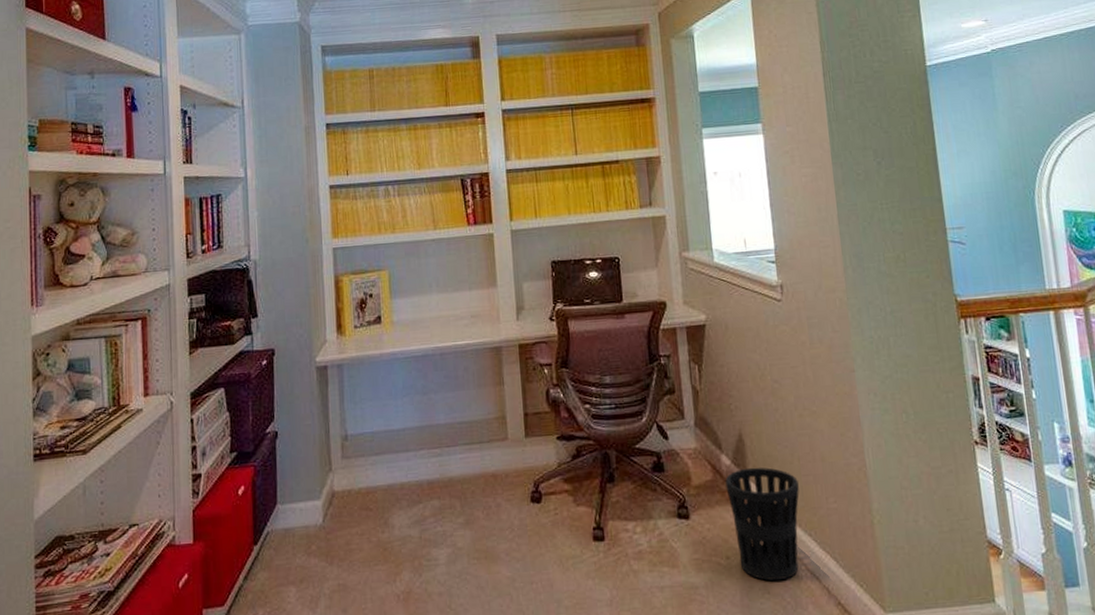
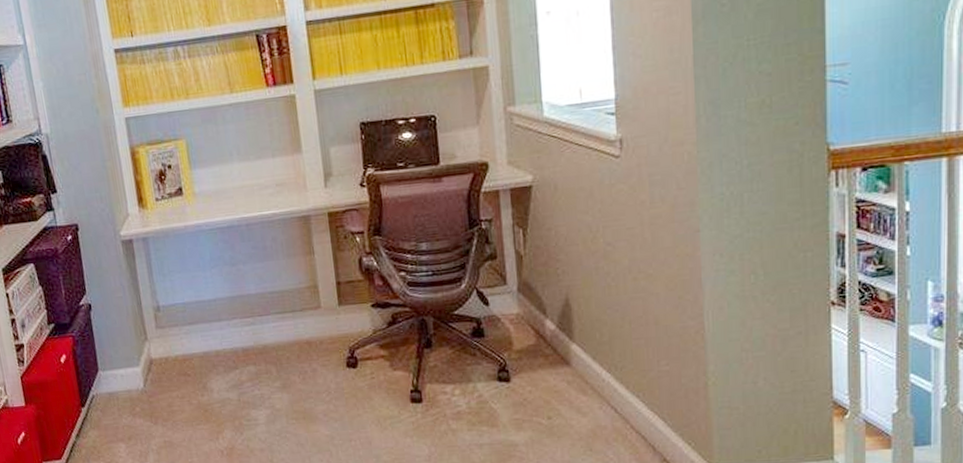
wastebasket: present [725,467,800,581] -> none [549,331,629,440]

